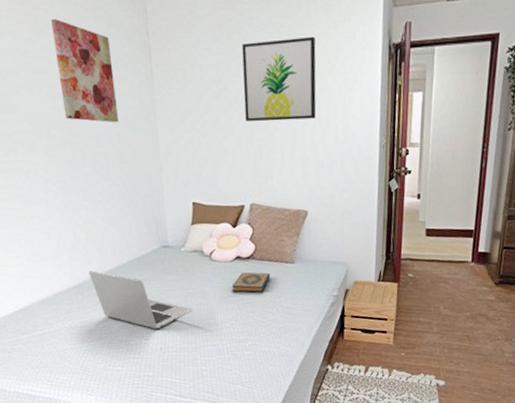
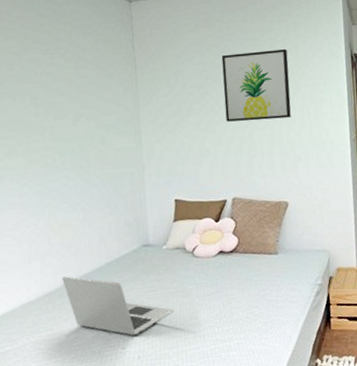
wall art: present [51,19,118,123] -> none [40,36,102,127]
hardback book: present [231,272,270,293] -> none [215,265,254,289]

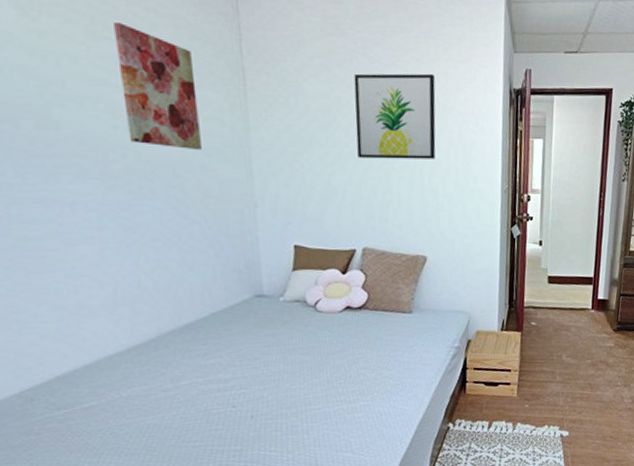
wall art: none [40,36,102,127] -> present [114,23,202,151]
laptop: present [62,276,175,335] -> none [157,326,293,393]

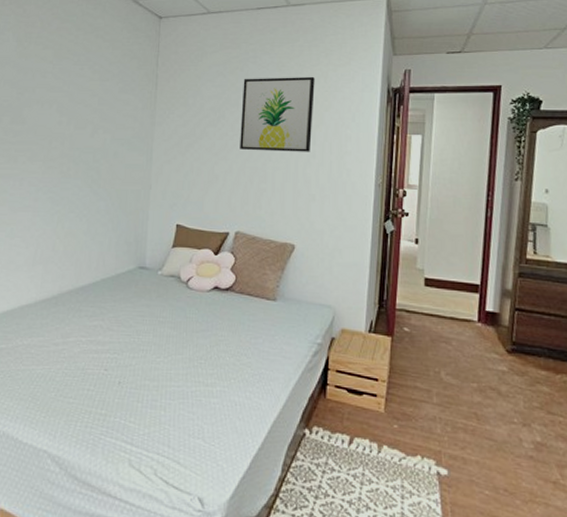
wall art: present [114,23,202,151] -> none [68,47,121,141]

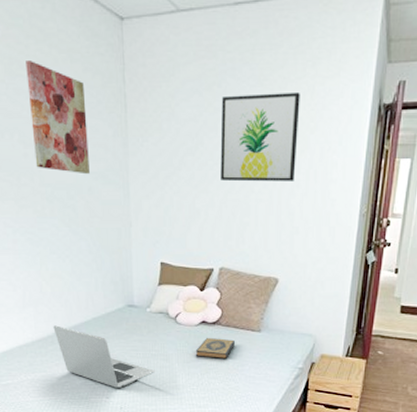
laptop: none [59,285,161,359] -> present [53,325,155,388]
wall art: none [68,47,121,141] -> present [26,61,90,175]
hardback book: none [205,304,248,329] -> present [195,337,235,358]

